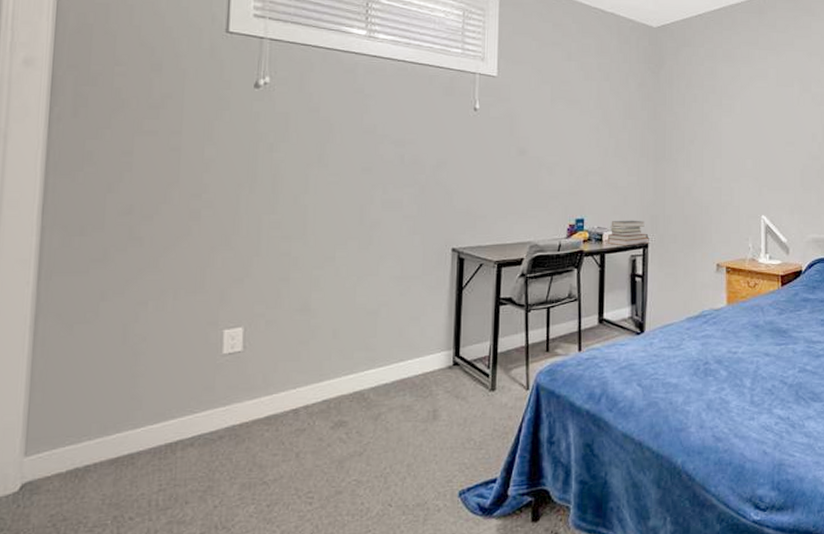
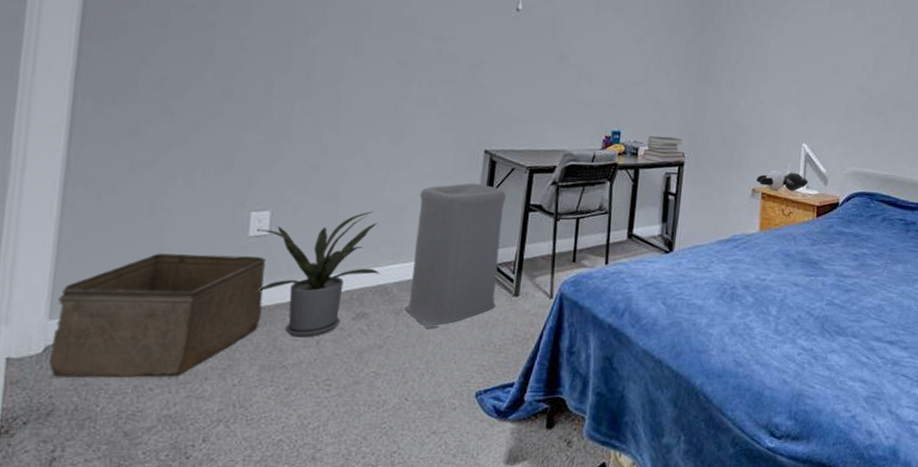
storage bin: none [25,373,242,516] -> present [48,253,266,379]
house plant: none [230,318,357,452] -> present [256,211,381,338]
laundry basket: none [383,282,477,431] -> present [405,183,507,329]
stuffed animal: none [720,243,770,264] -> present [756,169,808,191]

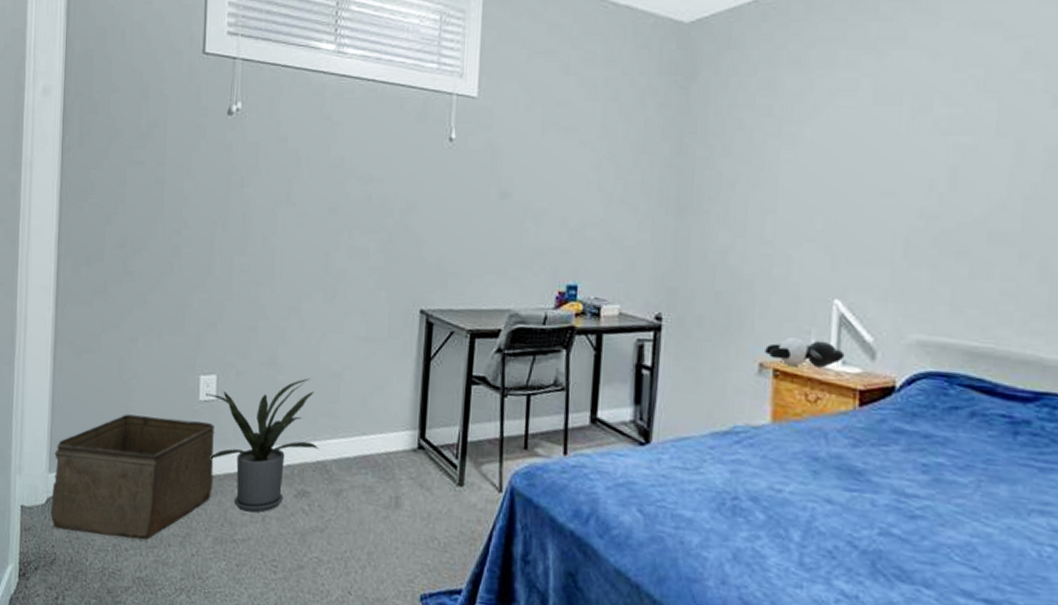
laundry basket: present [405,183,507,329] -> none [345,348,446,516]
books: present [642,136,686,163] -> none [606,291,664,327]

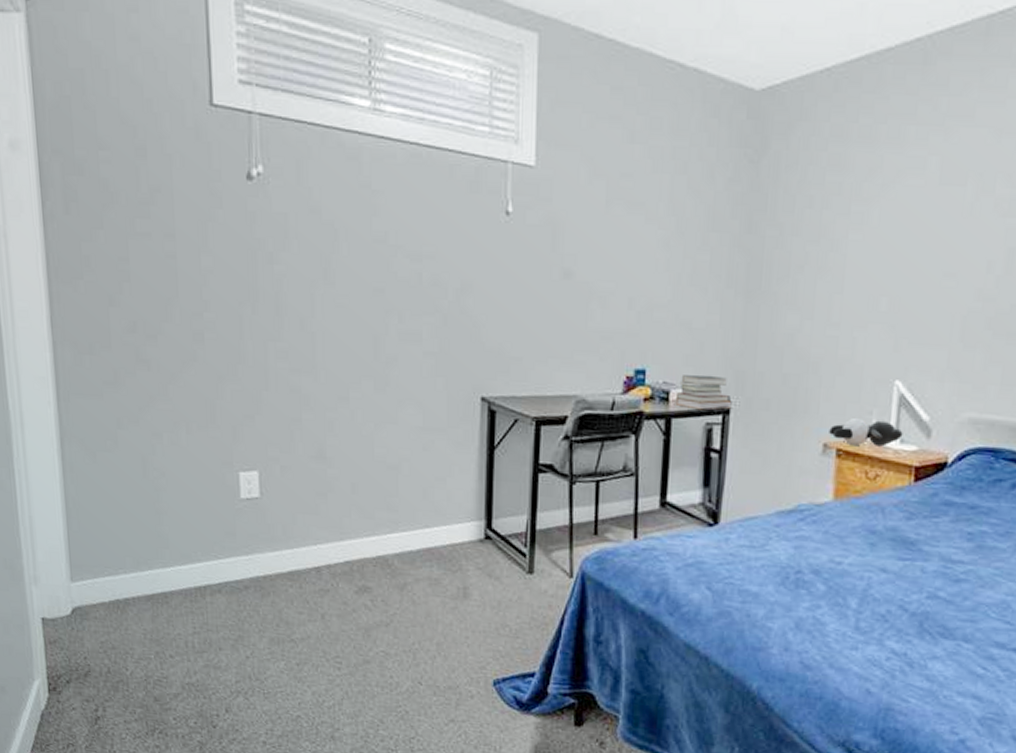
storage bin: present [50,414,215,541] -> none [75,516,264,646]
house plant: present [206,378,320,513] -> none [247,471,380,611]
books: none [606,291,664,327] -> present [675,374,732,411]

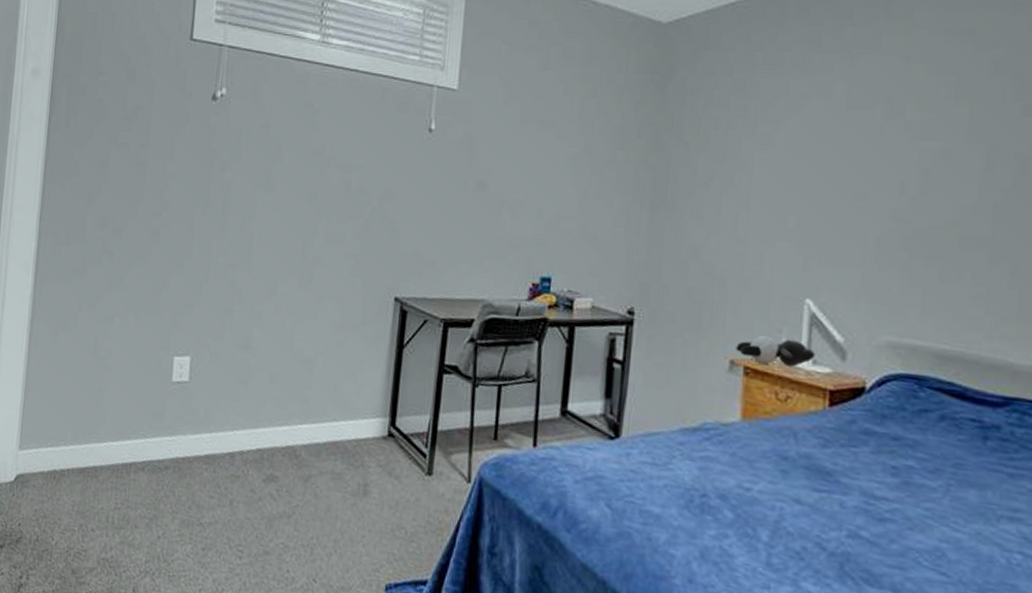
books: present [675,374,732,411] -> none [579,284,636,320]

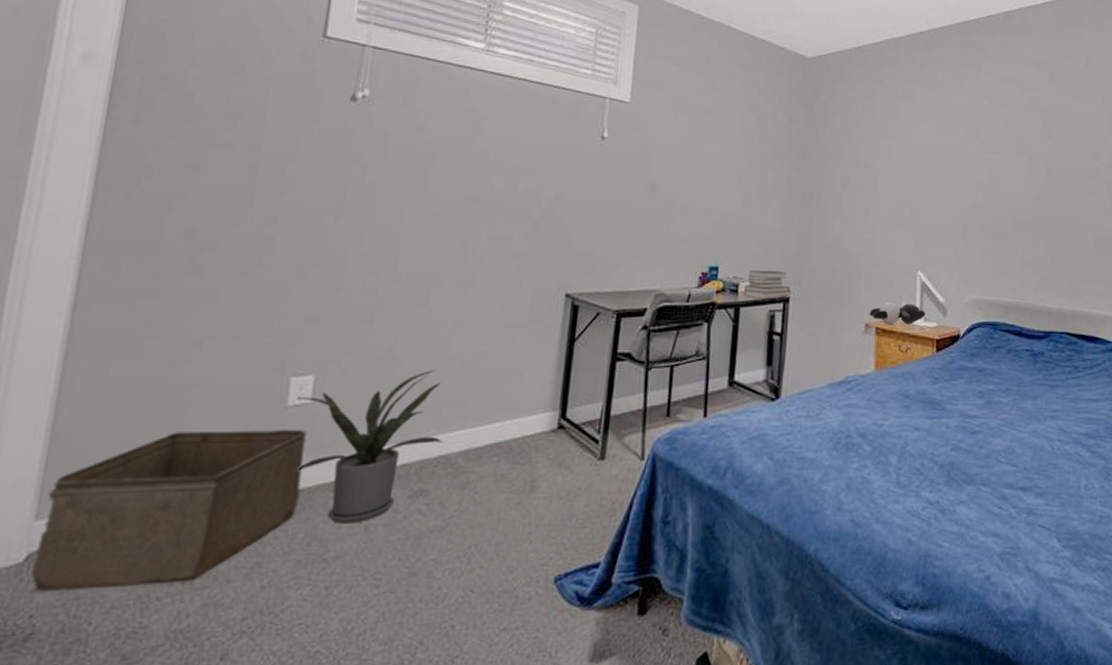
storage bin: none [18,393,187,522] -> present [30,429,307,593]
house plant: none [178,362,290,496] -> present [294,369,444,524]
books: none [579,284,636,320] -> present [743,270,791,300]

